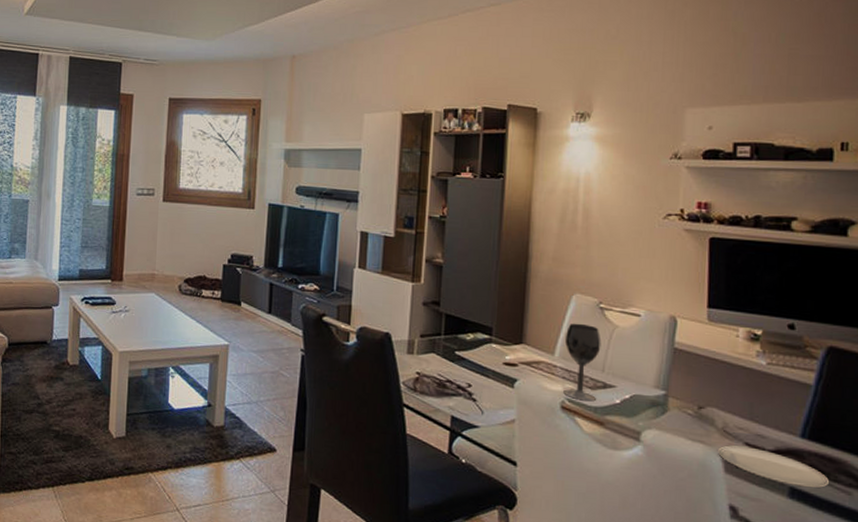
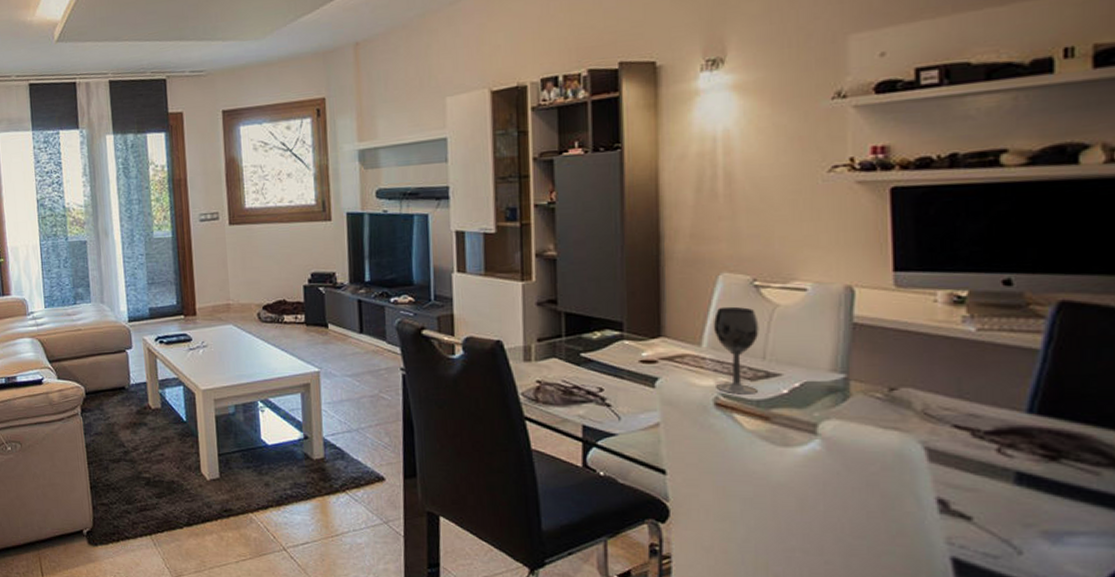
plate: present [718,445,830,489] -> none [918,429,1070,471]

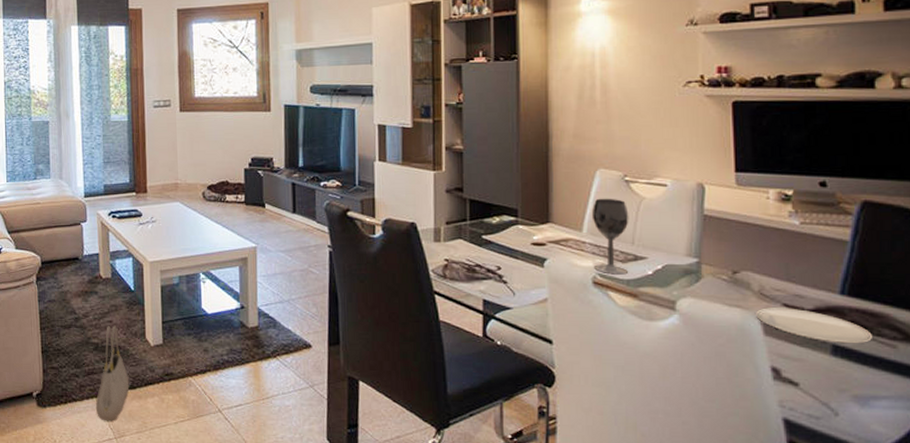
handbag: none [150,458,186,560] -> present [95,325,130,421]
plate: none [918,429,1070,471] -> present [756,308,873,344]

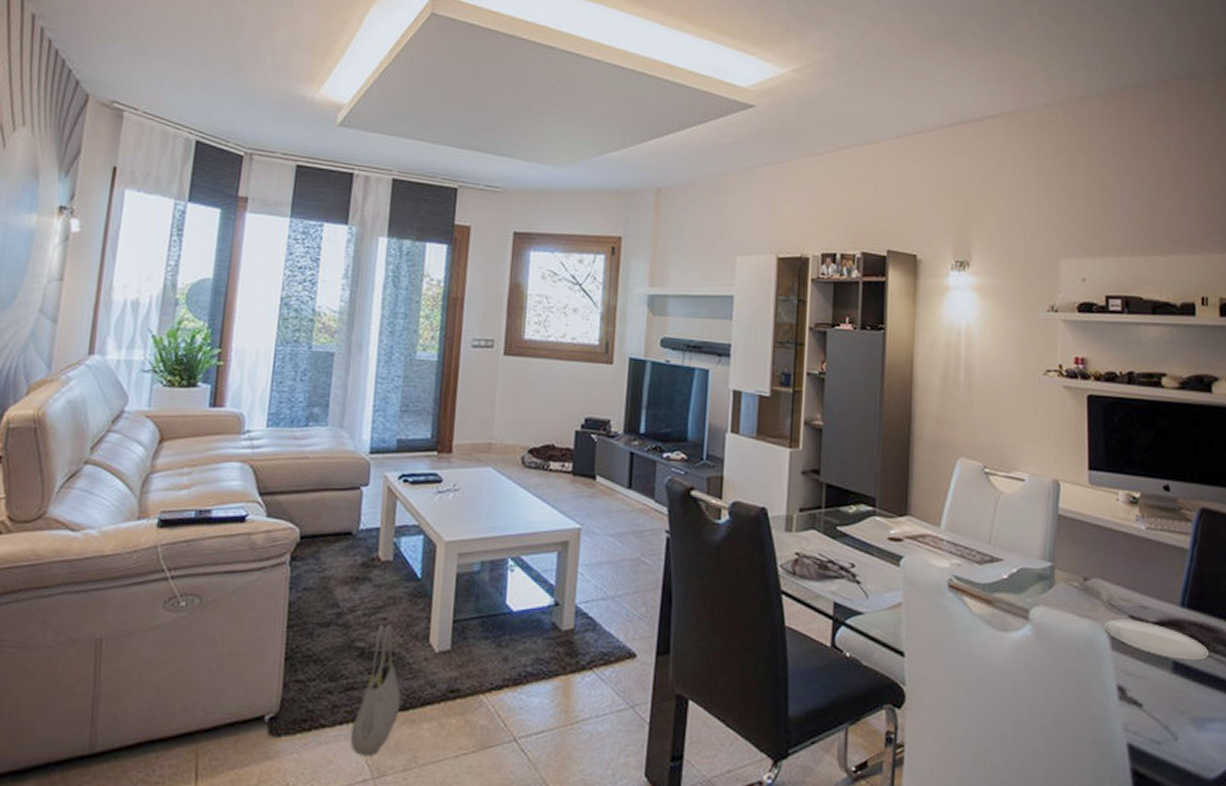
wine glass: present [591,198,629,276] -> none [950,490,987,579]

